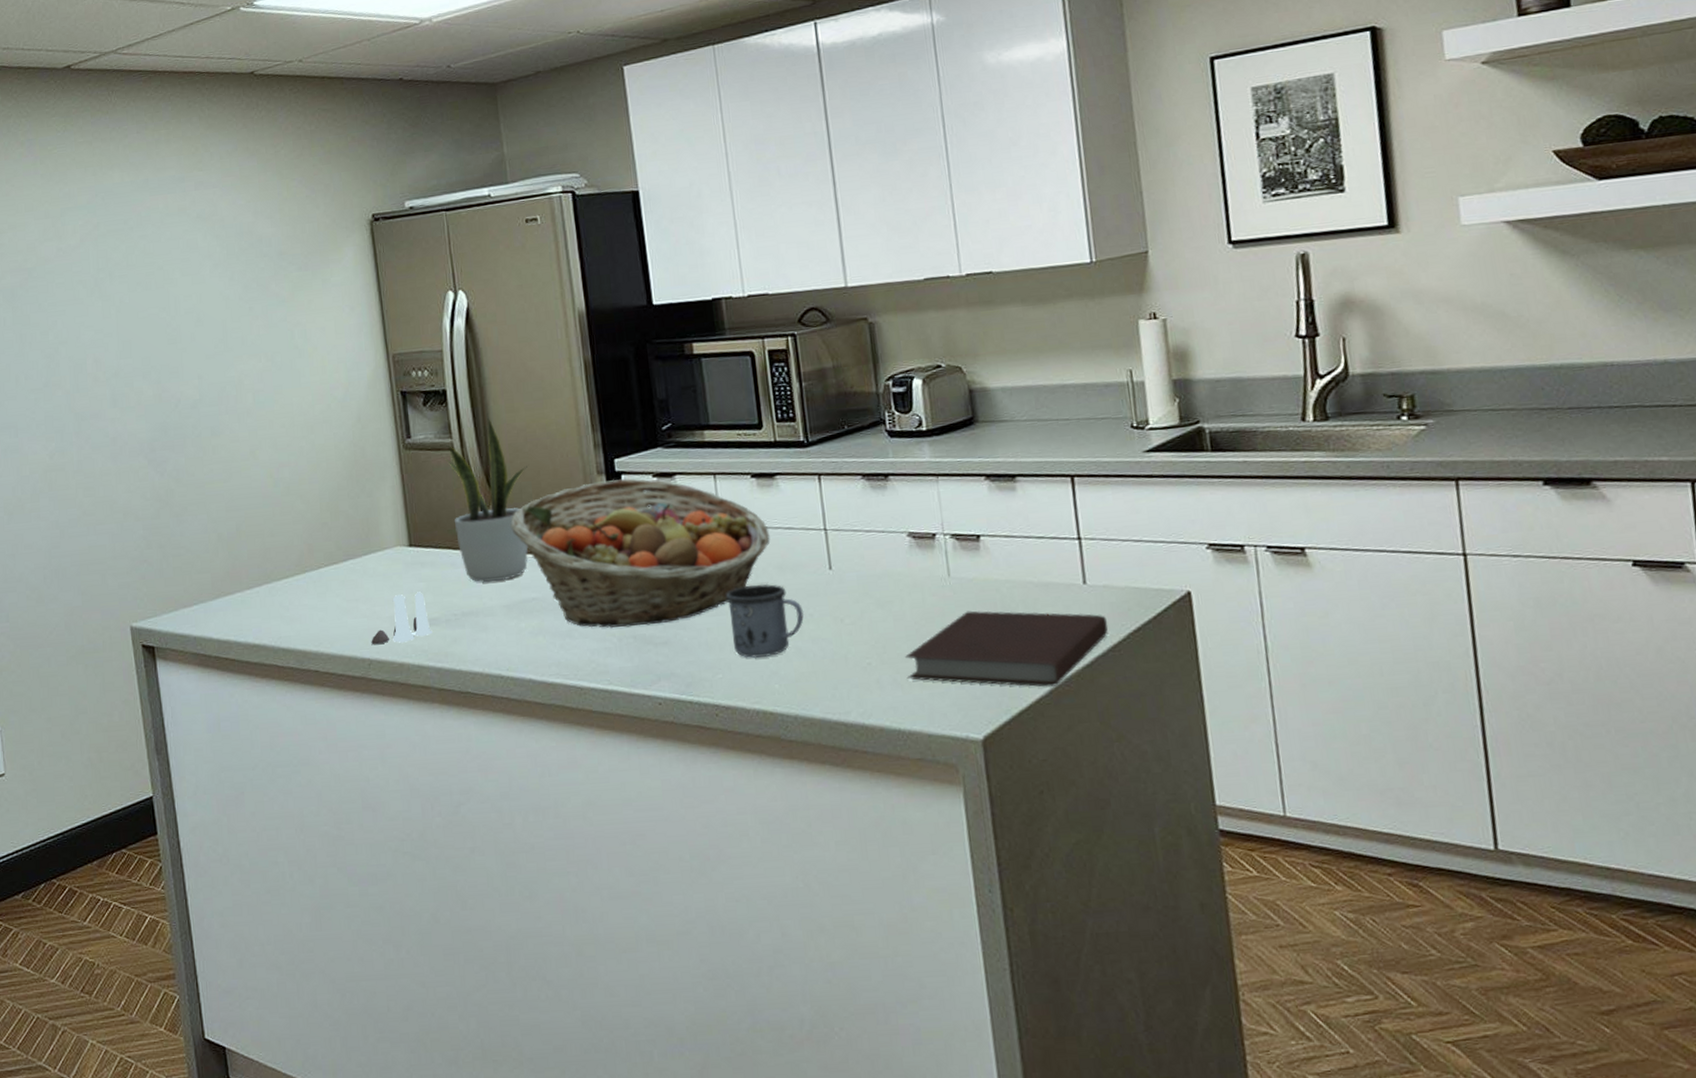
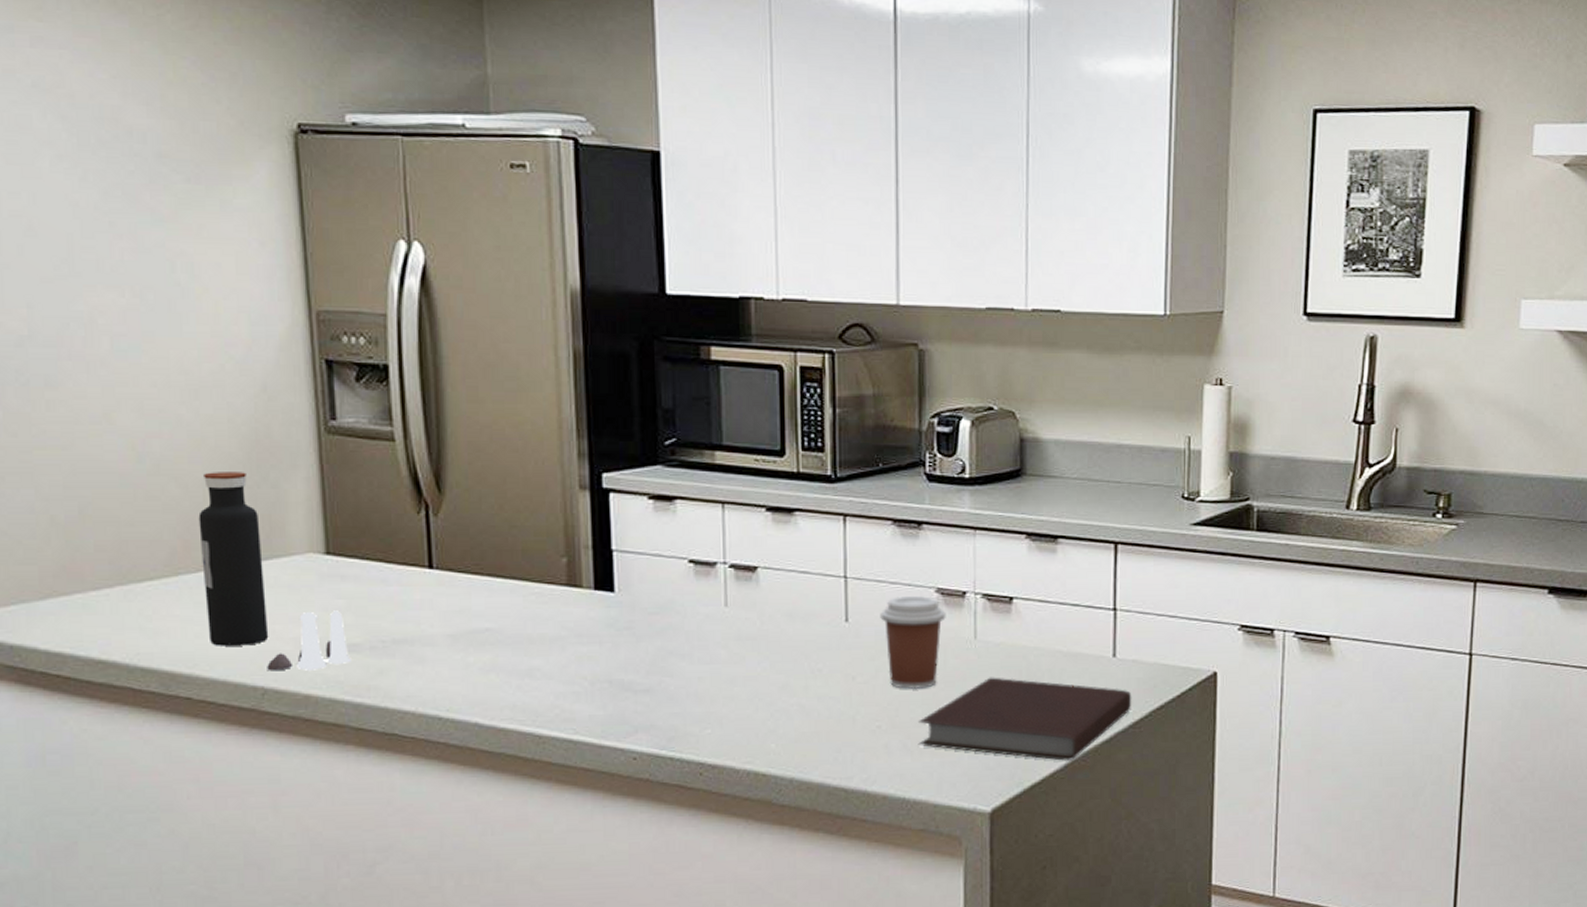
water bottle: none [317,486,372,627] -> present [198,472,269,646]
potted plant: present [443,413,528,582] -> none [379,401,491,605]
fruit basket: present [510,478,771,629] -> none [463,498,781,671]
mug: present [725,584,804,658] -> none [723,633,811,713]
coffee cup: none [859,540,920,627] -> present [880,596,946,689]

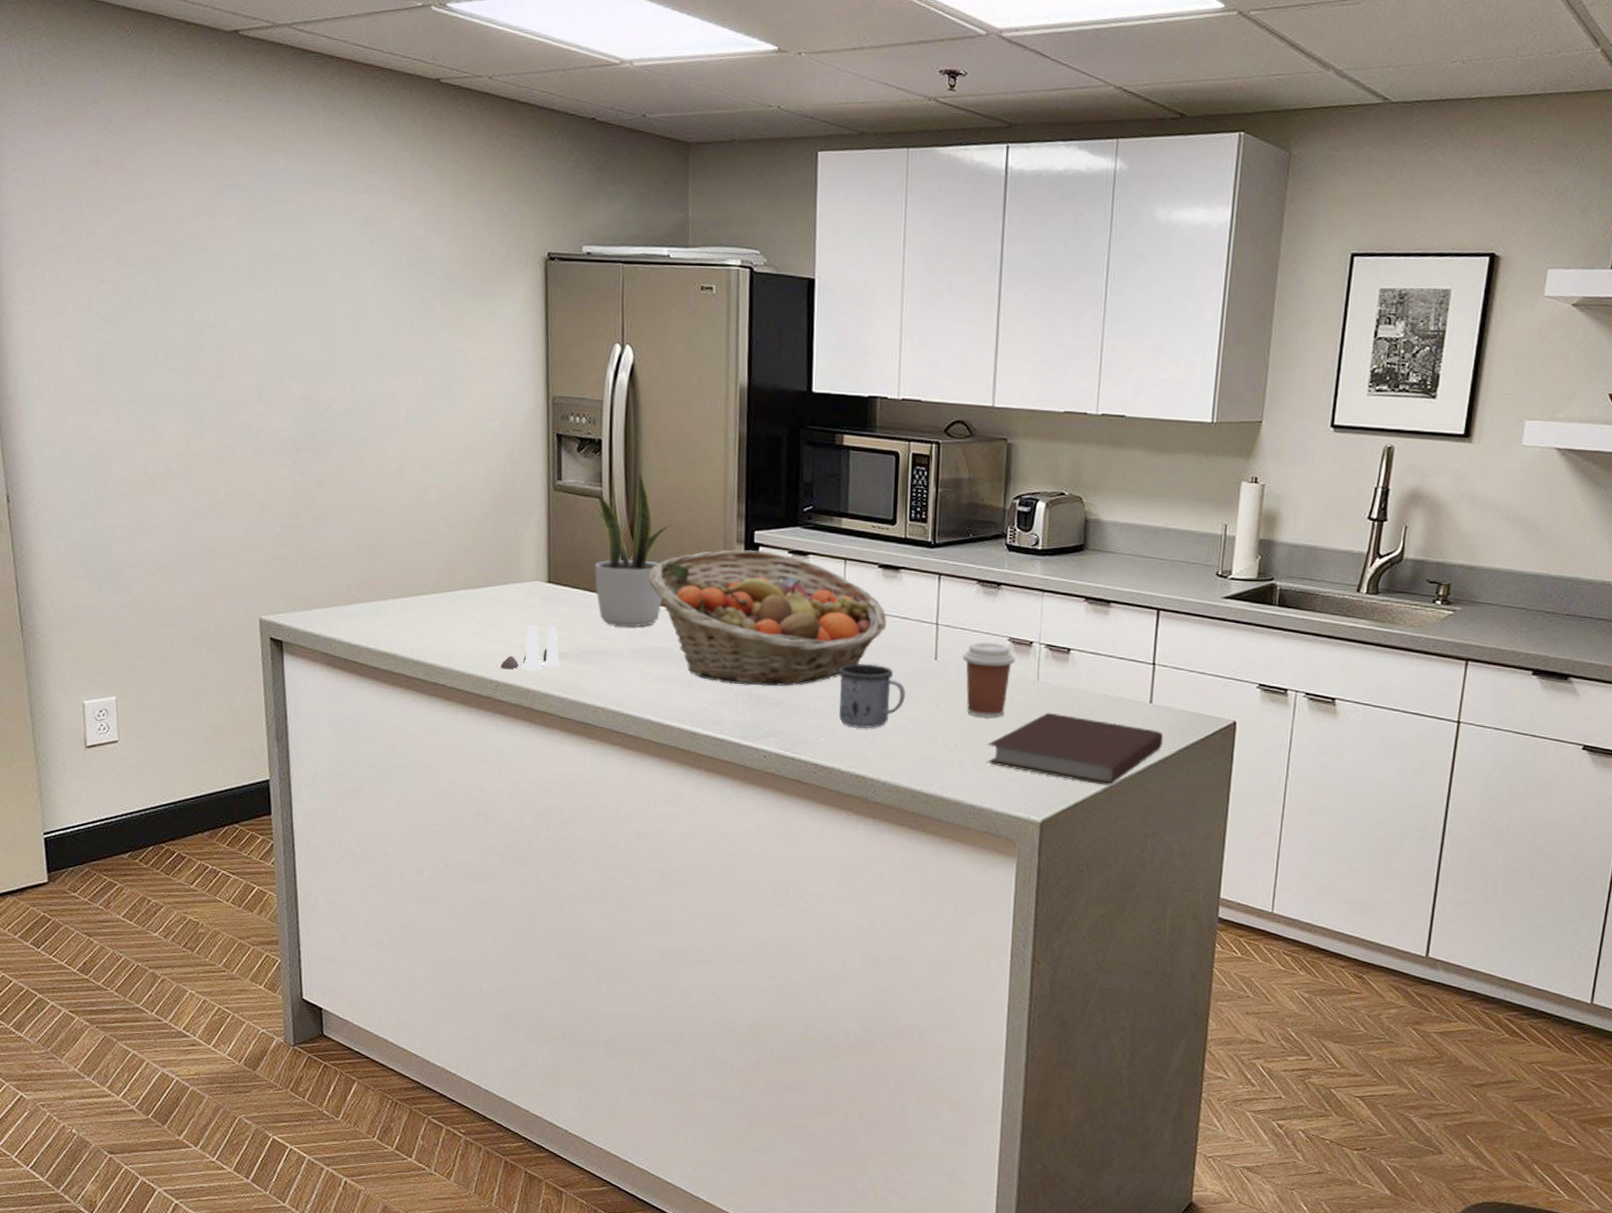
water bottle: present [198,472,269,646] -> none [459,515,504,649]
potted plant: none [379,401,491,605] -> present [591,469,672,627]
fruit basket: none [463,498,781,671] -> present [648,549,887,687]
mug: none [723,633,811,713] -> present [838,664,906,728]

